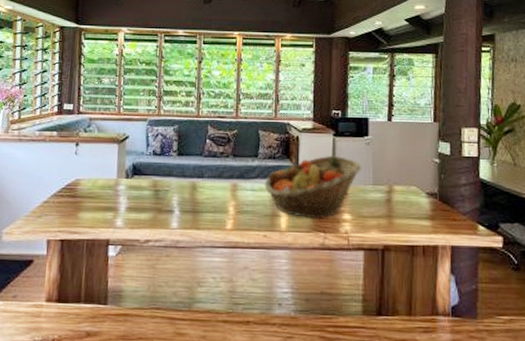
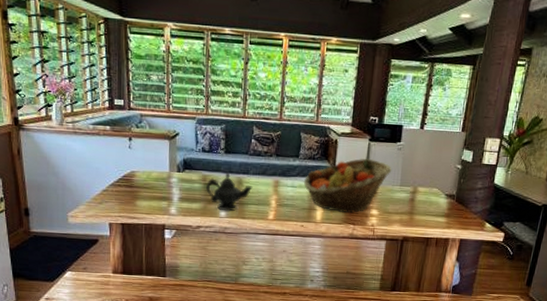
teapot: none [156,177,208,222] -> present [206,172,253,212]

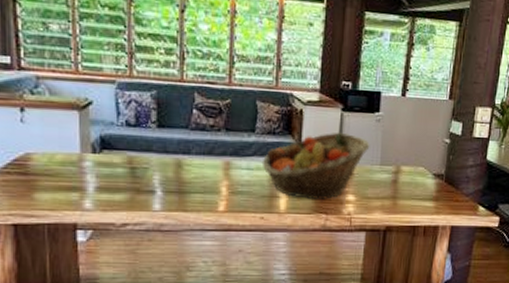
teapot: present [206,172,253,212] -> none [133,152,196,203]

